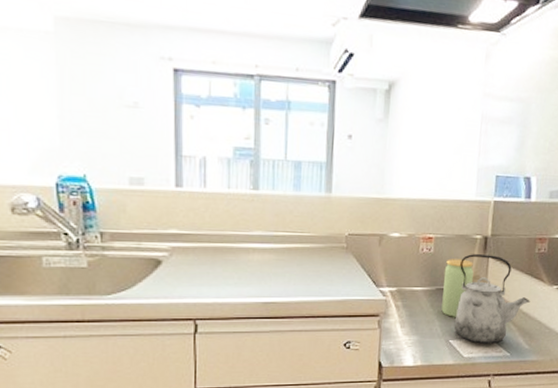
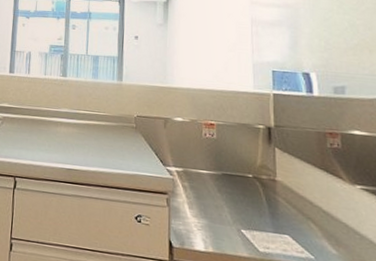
jar: present [441,259,474,317] -> none [229,145,260,206]
kettle: present [453,254,530,344] -> none [244,143,330,242]

